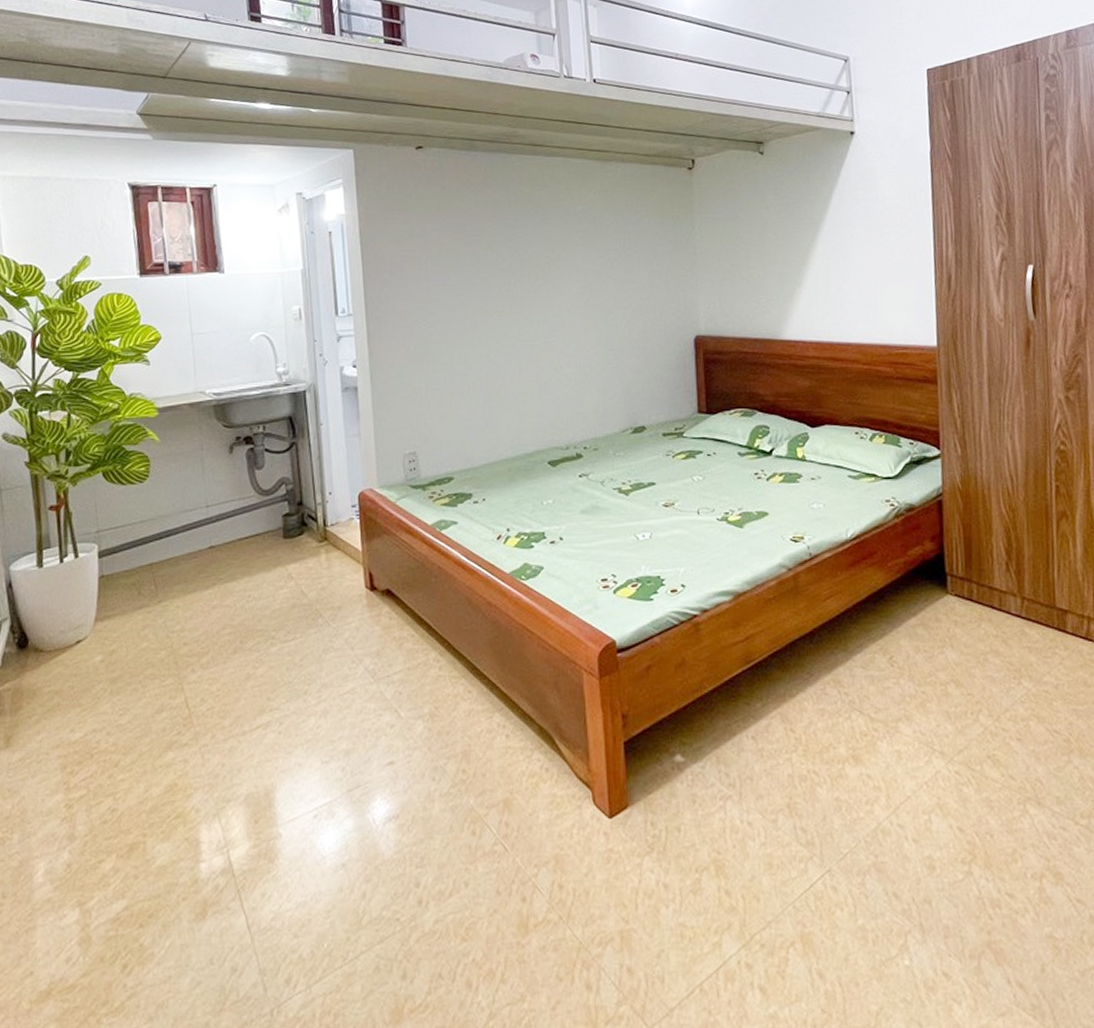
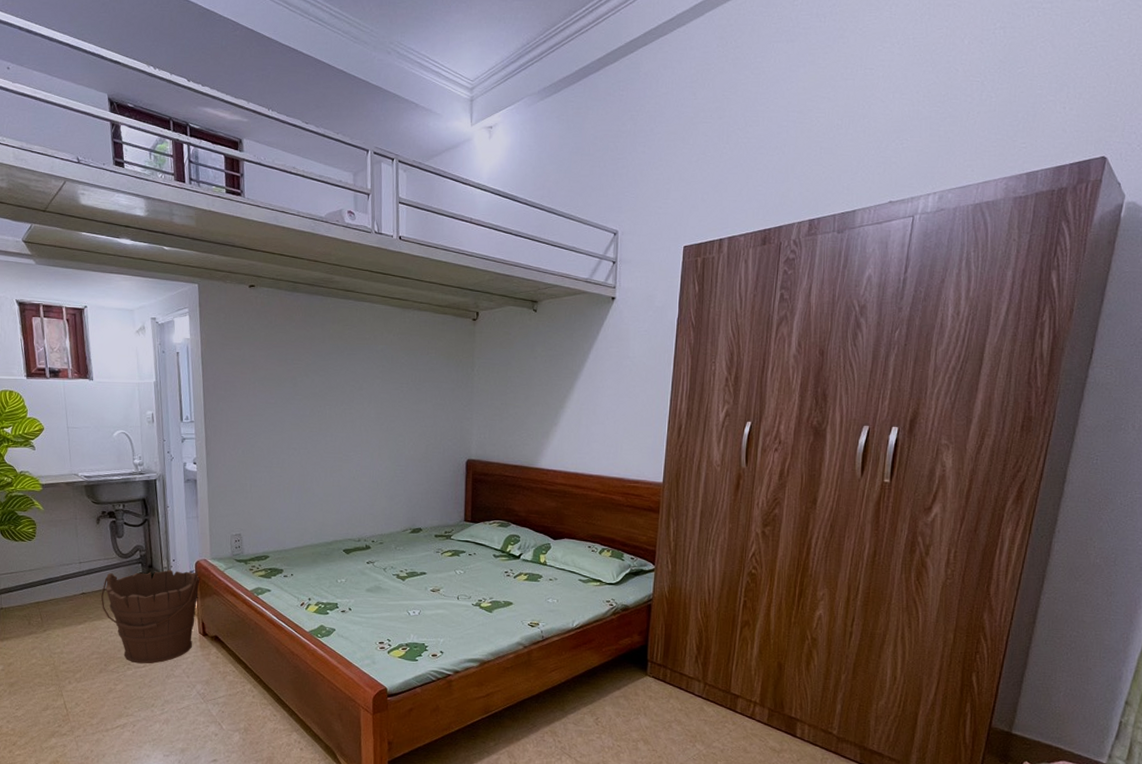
bucket: none [235,505,365,636] -> present [101,569,200,664]

